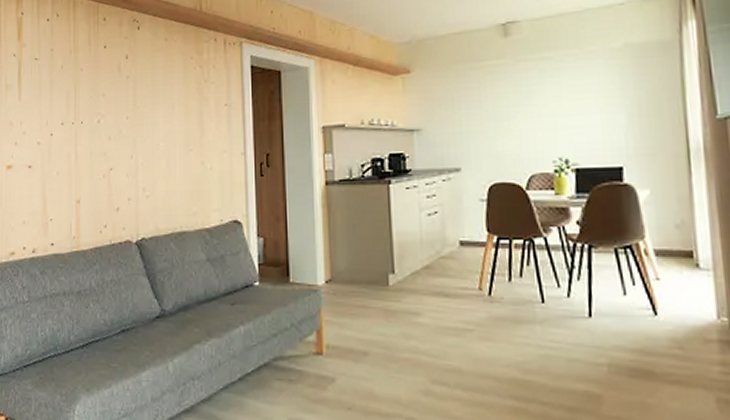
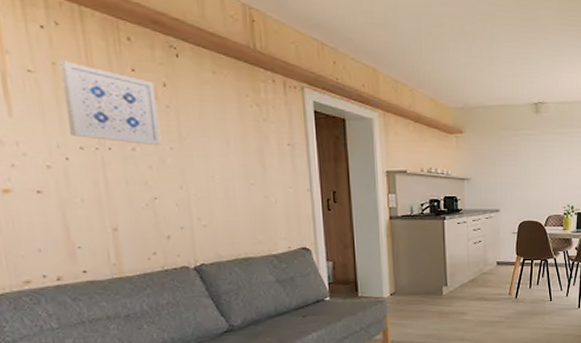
wall art: none [55,46,120,116] -> present [59,61,161,145]

